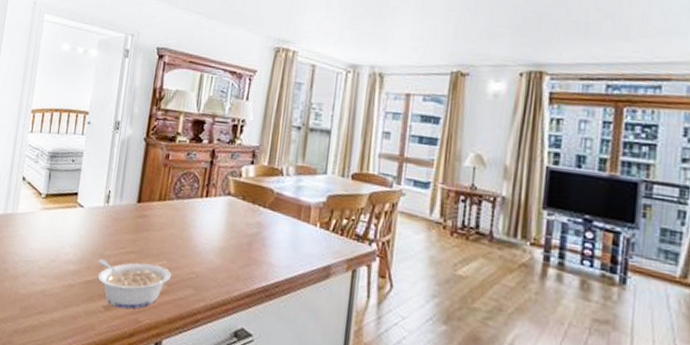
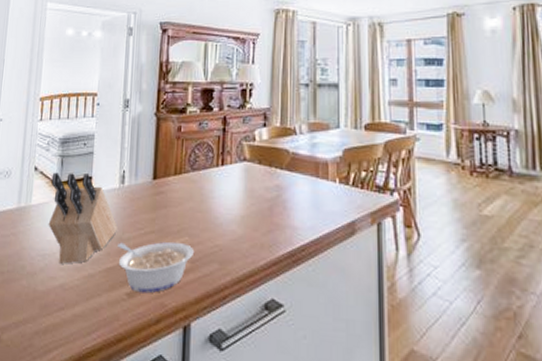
knife block: none [32,184,99,273] -> present [48,172,117,264]

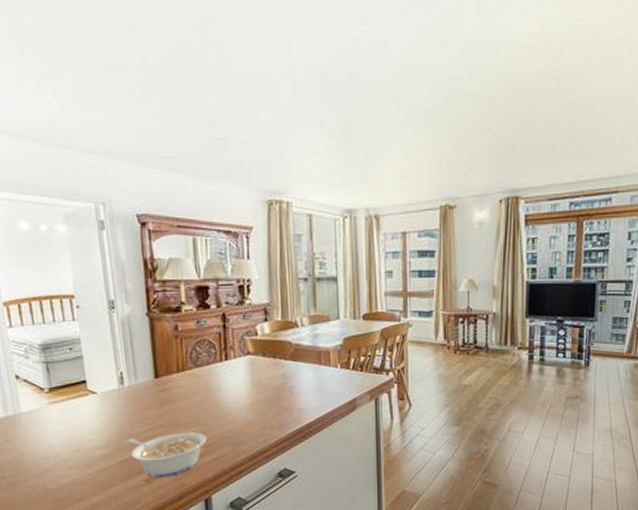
knife block: present [48,172,117,264] -> none [38,378,124,463]

